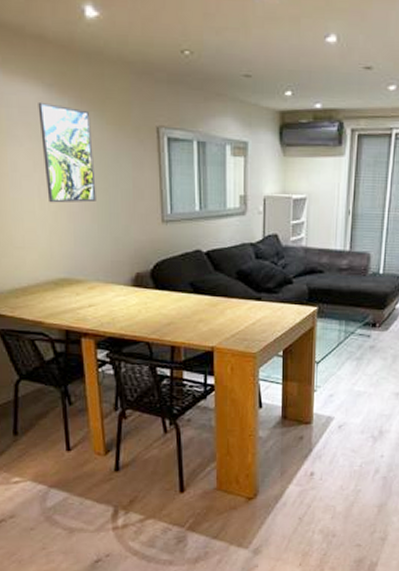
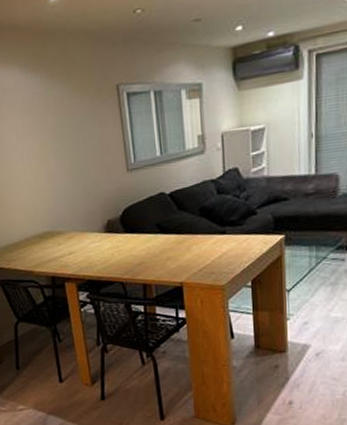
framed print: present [38,101,97,203] -> none [16,82,69,168]

